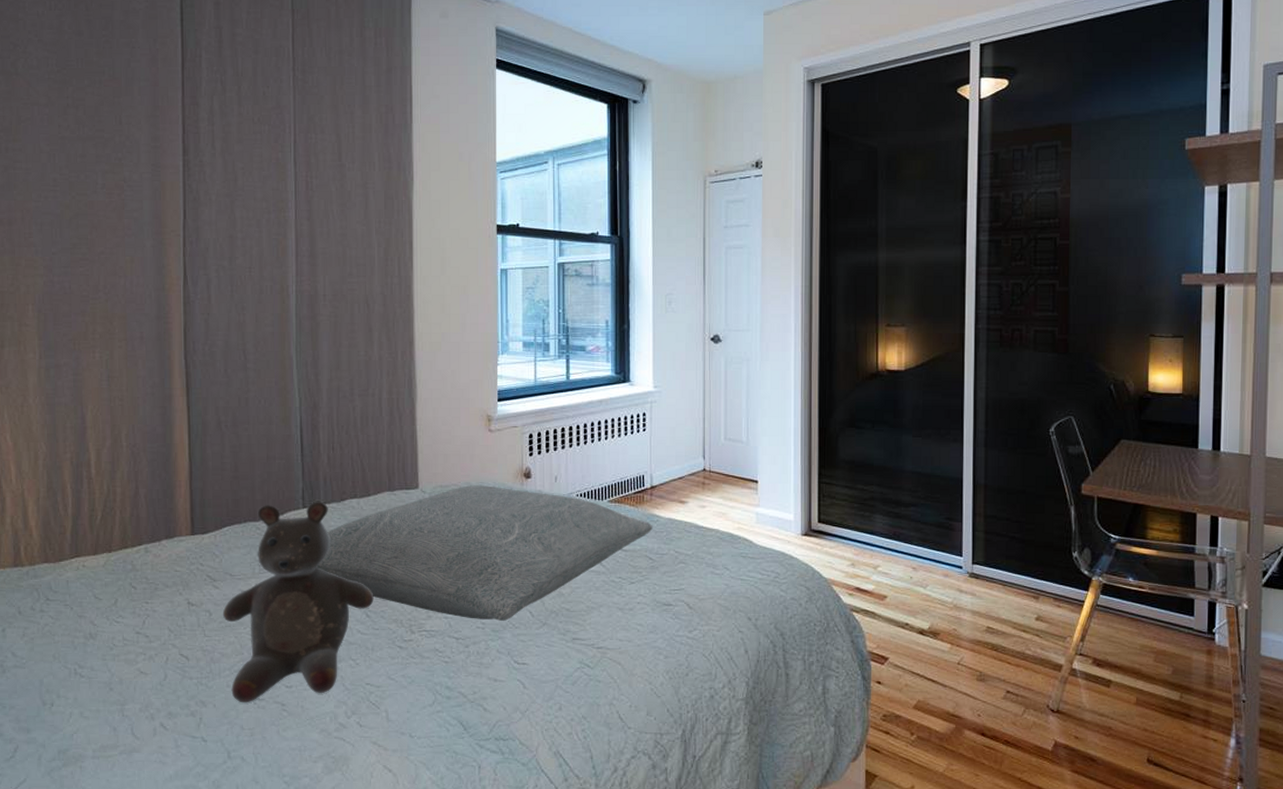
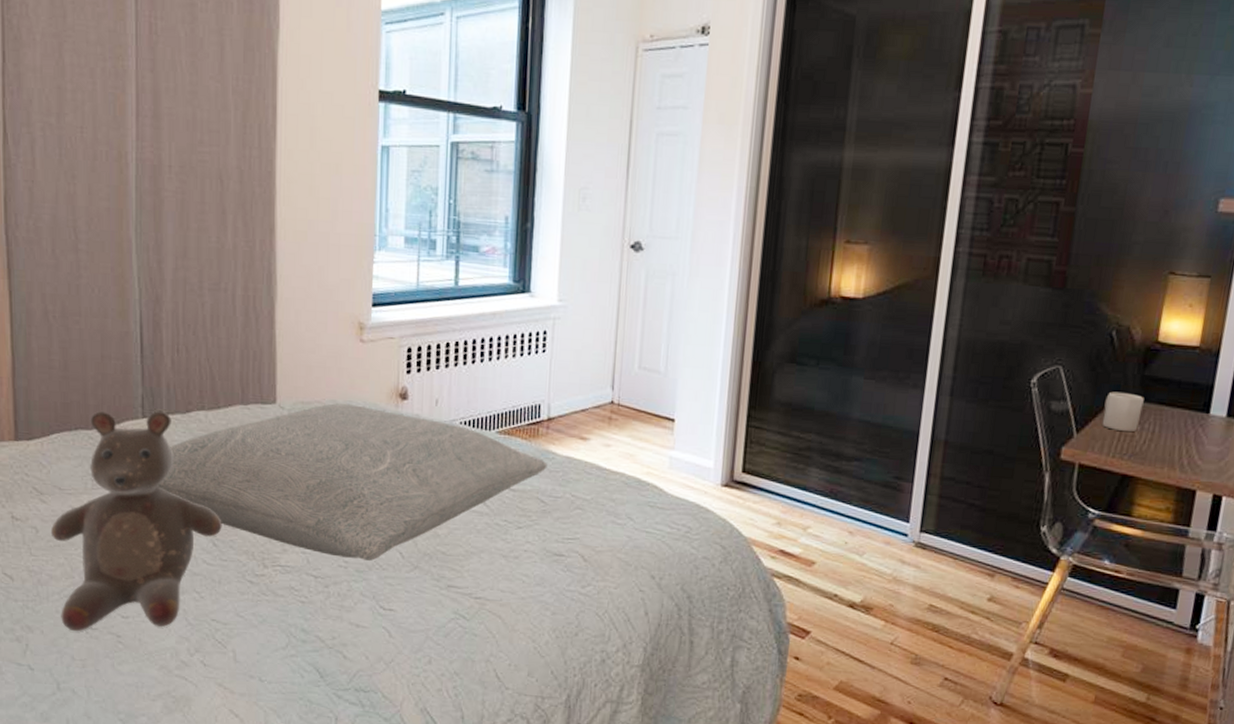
mug: none [1112,435,1143,468] -> present [1102,391,1144,433]

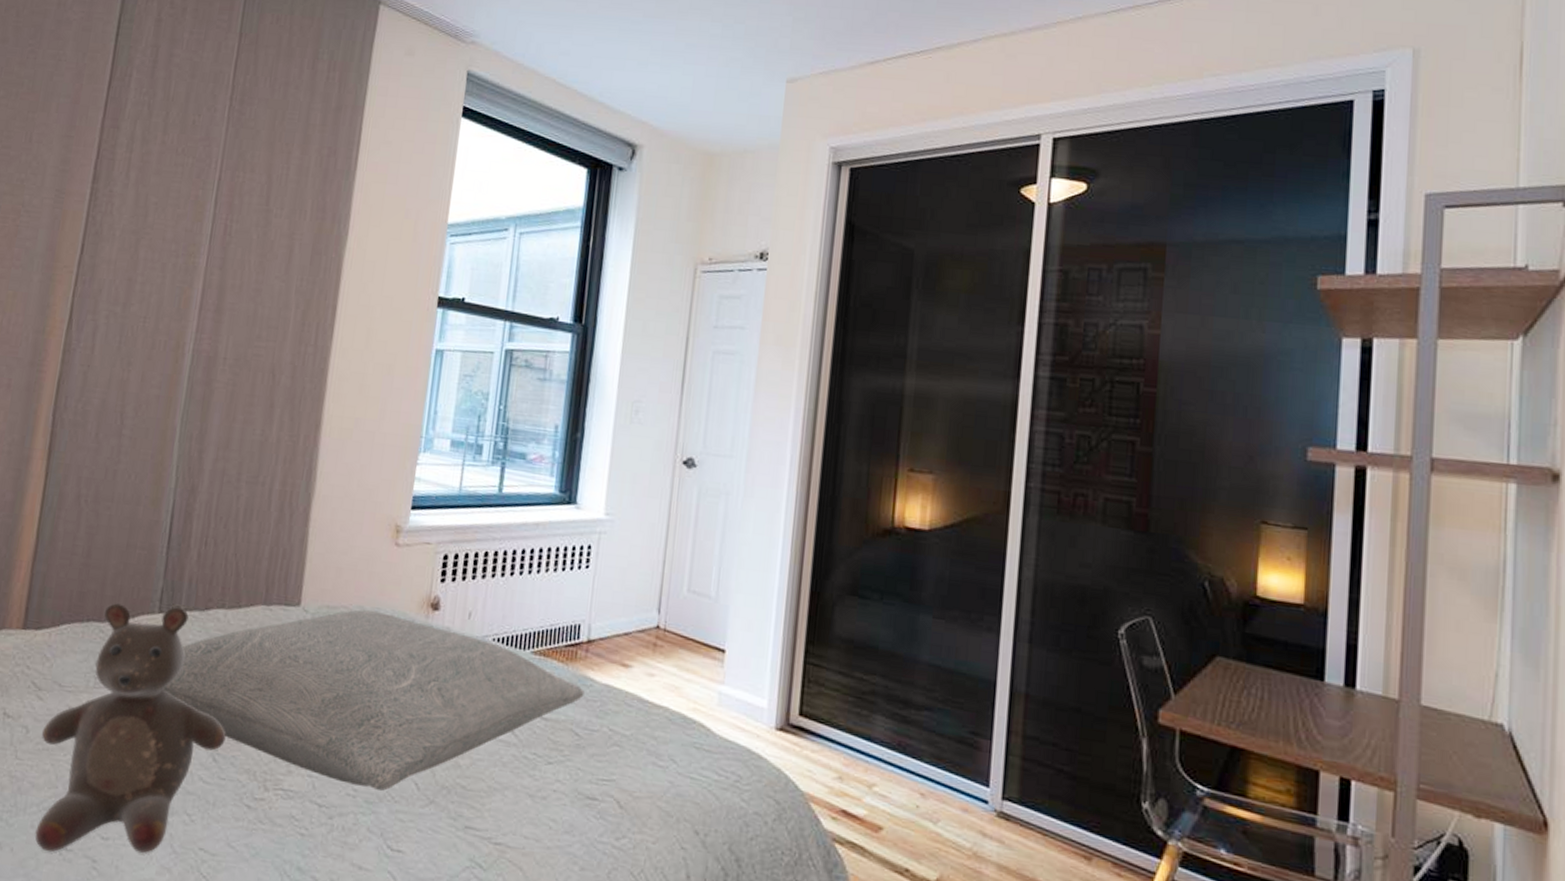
mug: present [1102,391,1144,433] -> none [1202,649,1248,698]

